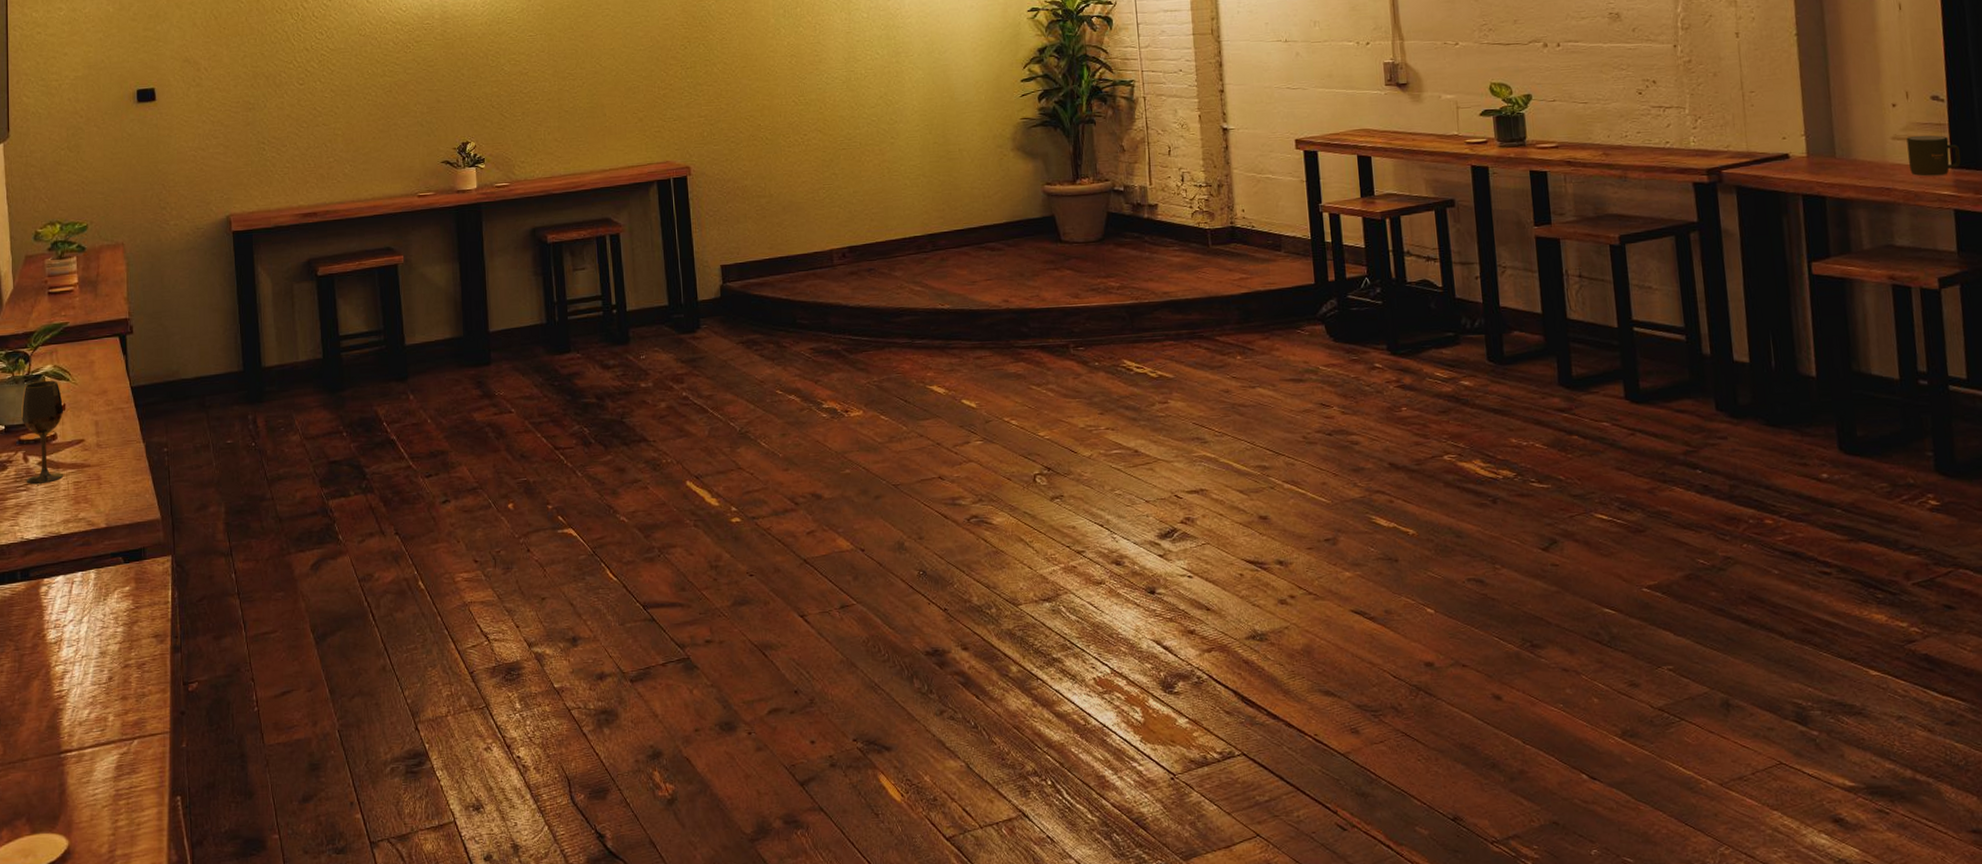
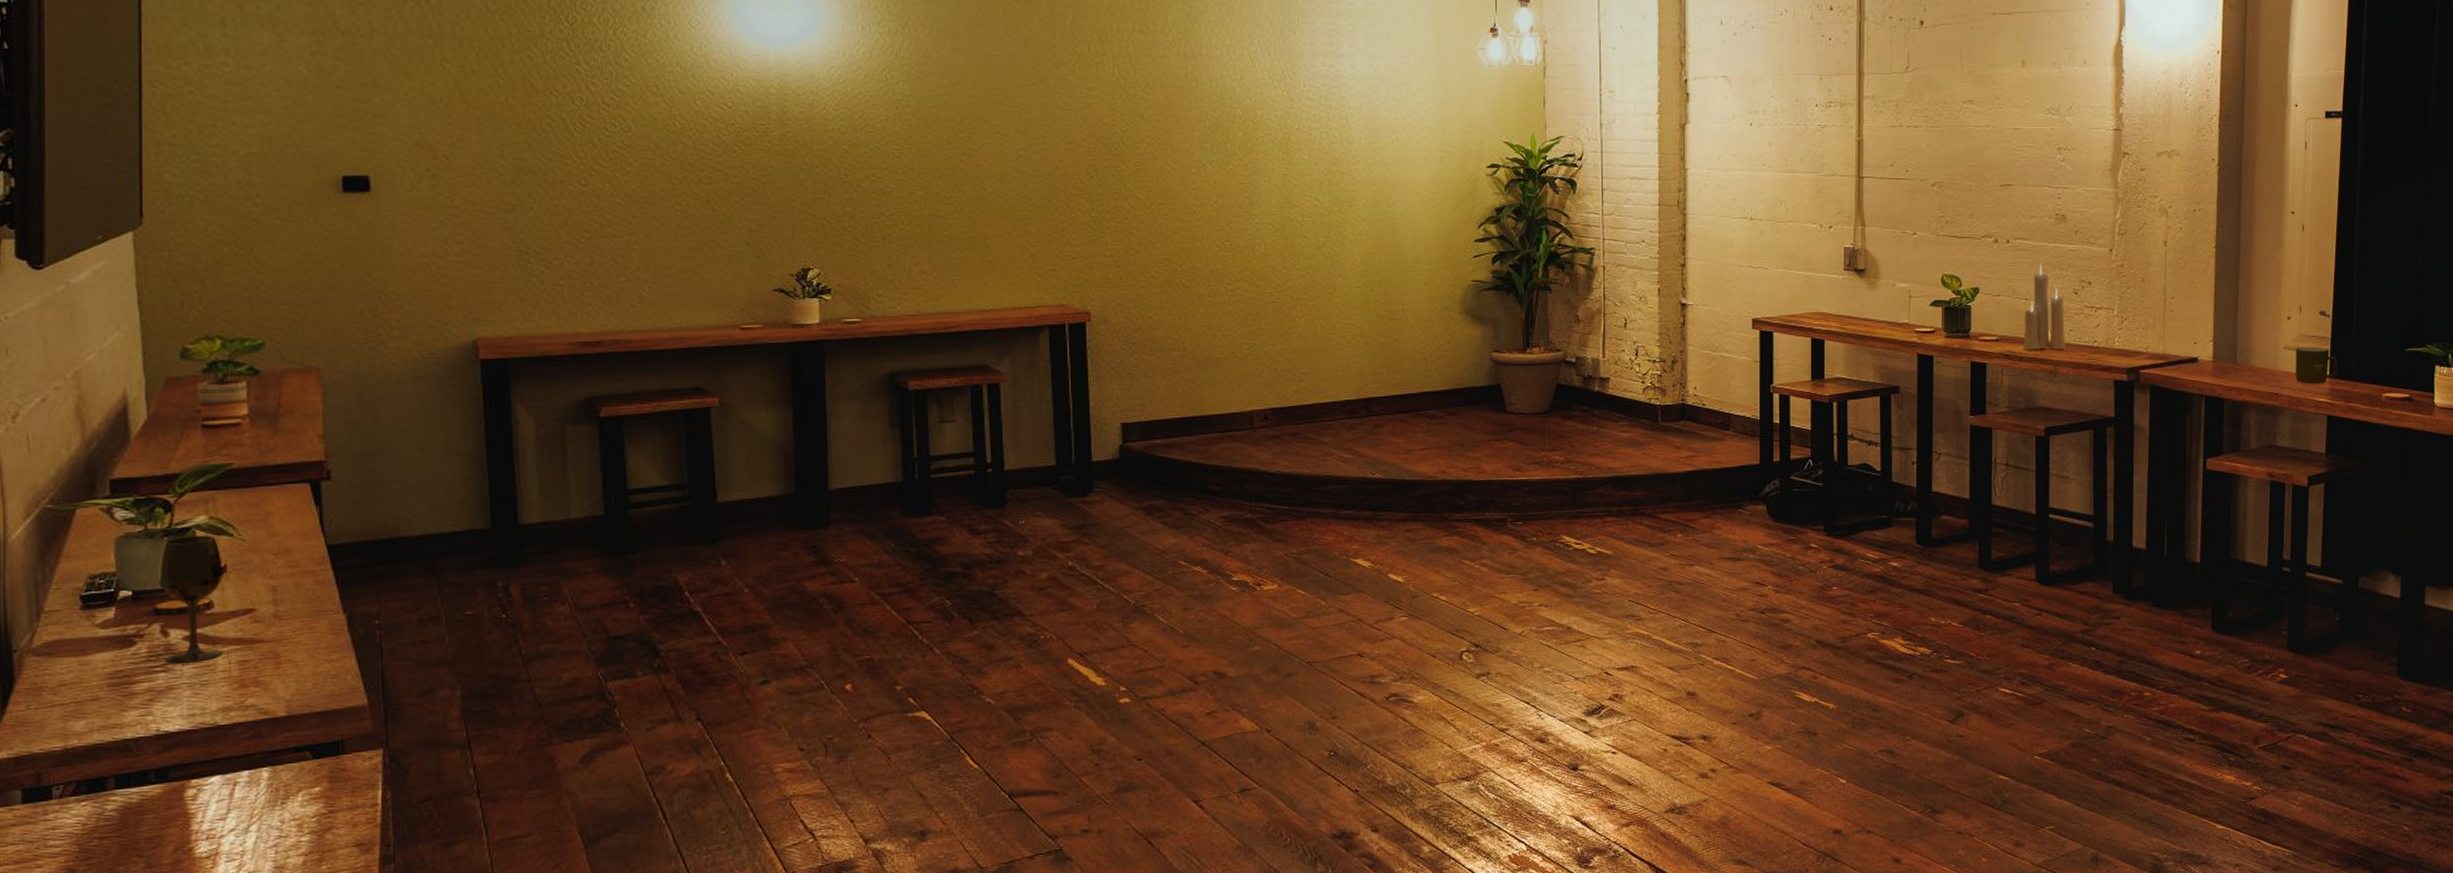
candle: none [1584,66,1635,156] -> present [2023,264,2066,350]

